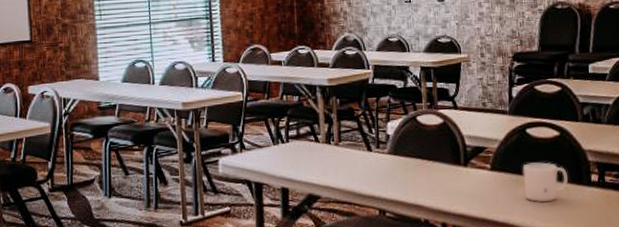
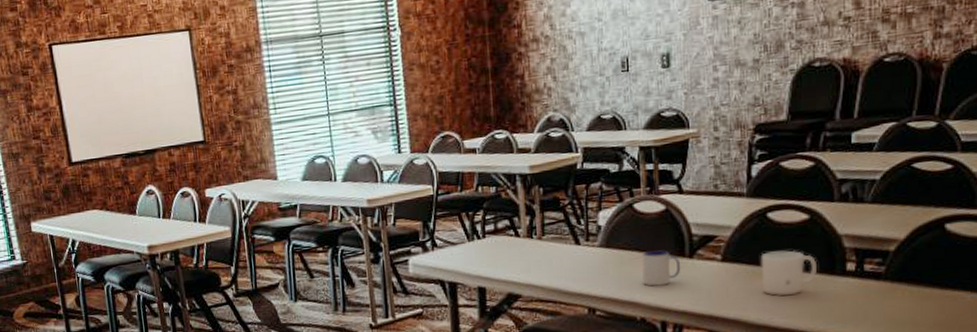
mug: none [424,158,458,191] -> present [641,250,681,287]

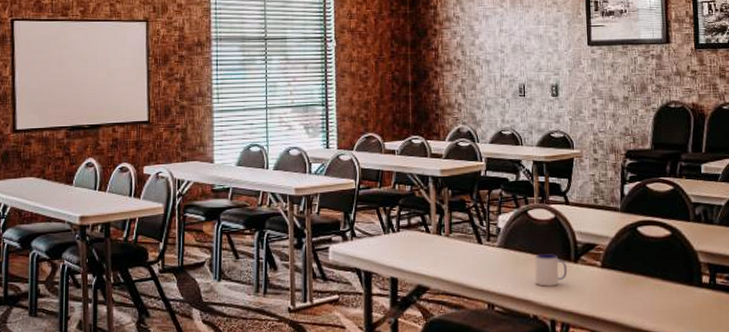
mug: present [760,250,817,297] -> none [633,261,679,303]

